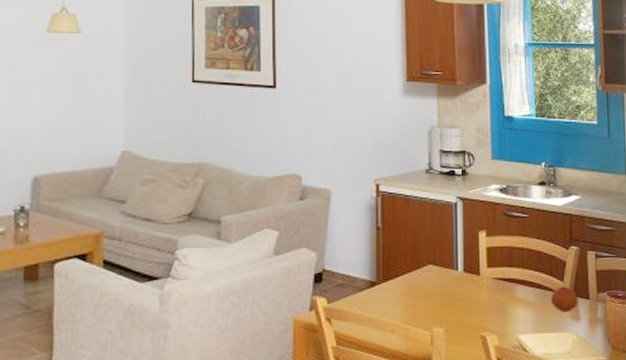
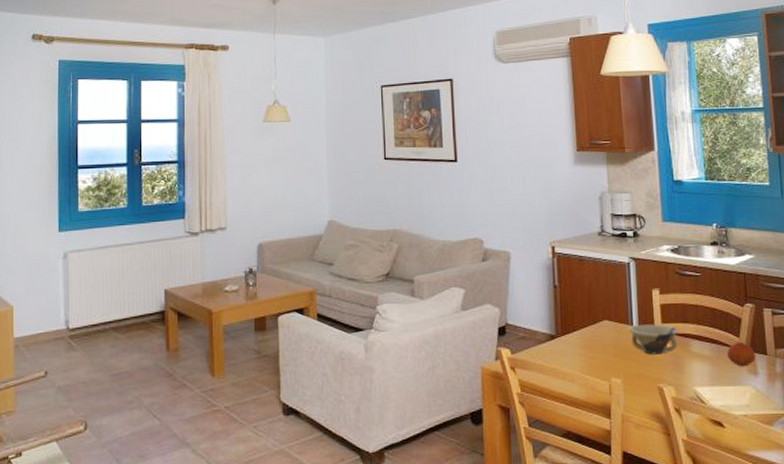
bowl: none [453,268,502,302] -> present [628,324,677,355]

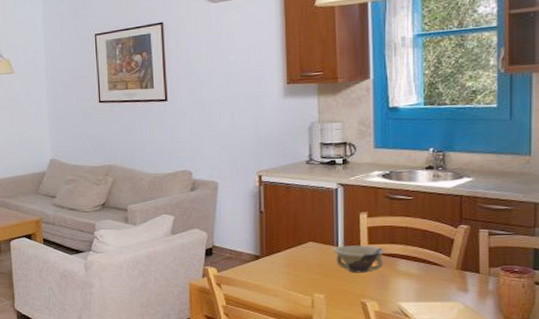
fruit: present [727,342,756,366] -> none [436,261,467,283]

